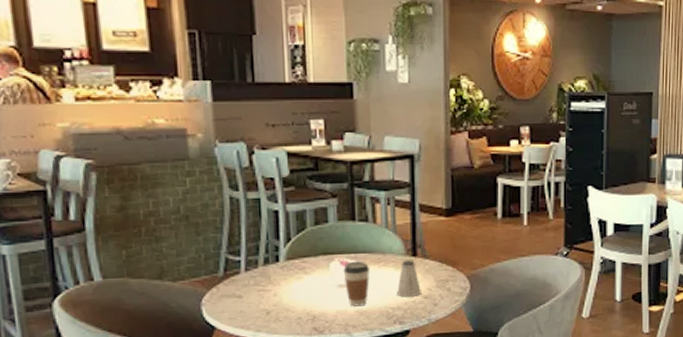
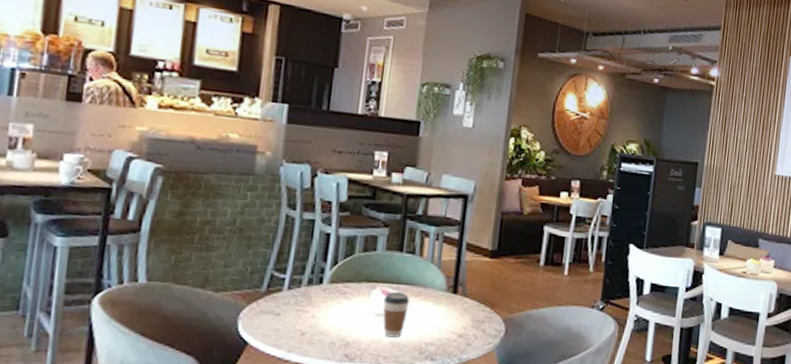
saltshaker: present [397,260,421,297] -> none [433,296,457,334]

